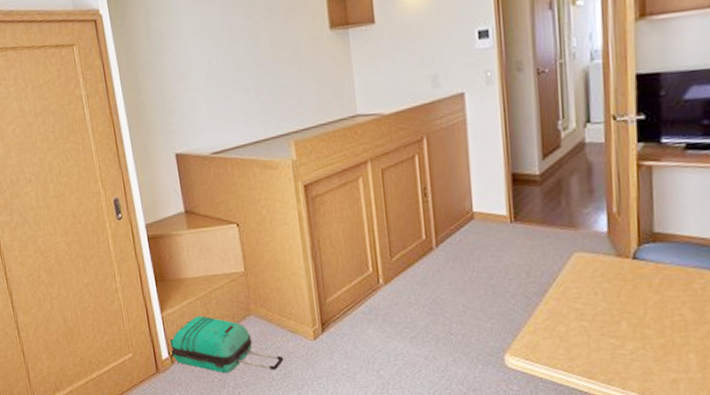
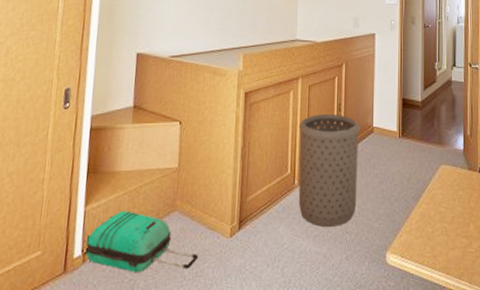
laundry basket: none [375,200,460,328] -> present [298,113,361,227]

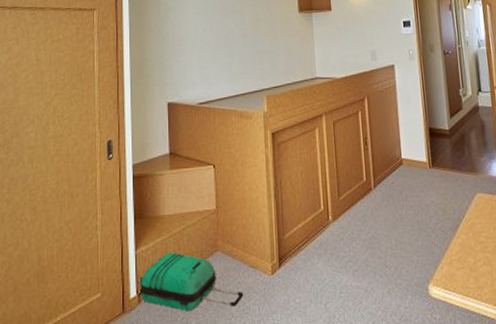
laundry basket: present [298,113,361,227] -> none [327,148,393,261]

